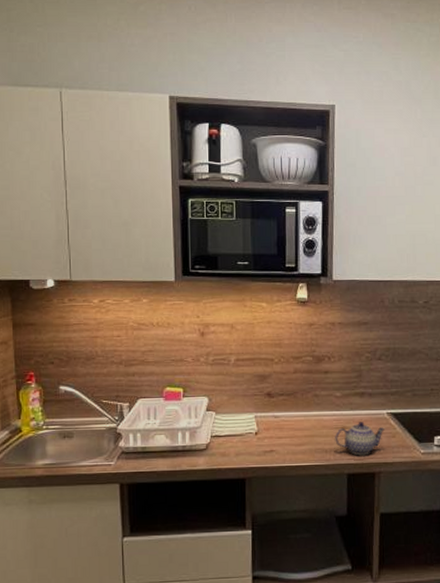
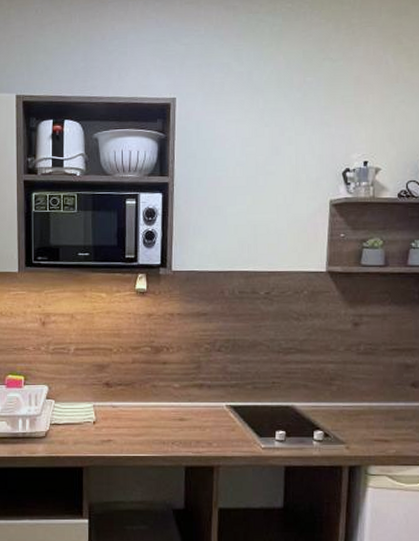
teapot: present [335,422,386,456] -> none [173,414,225,449]

